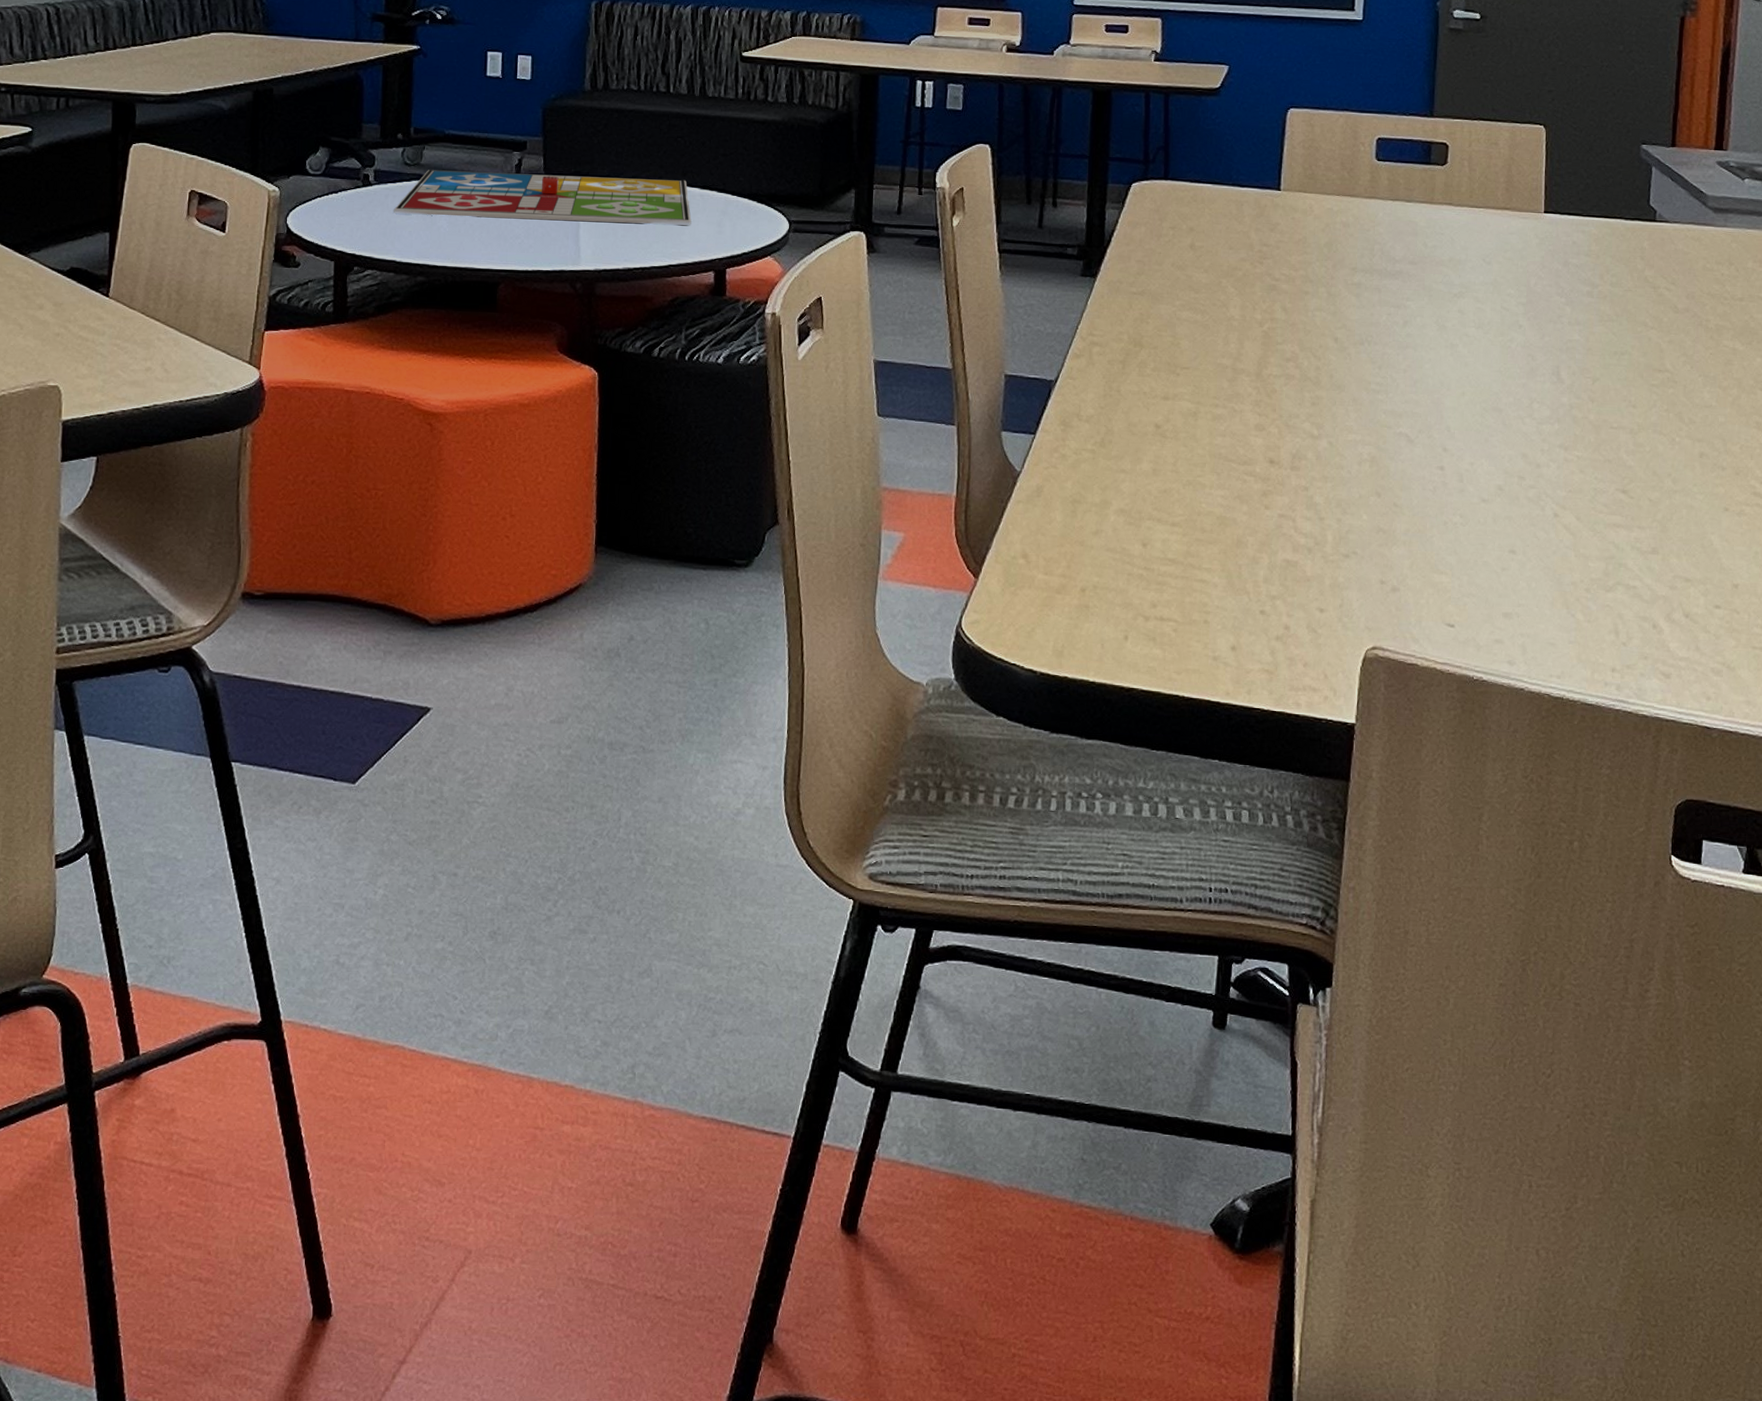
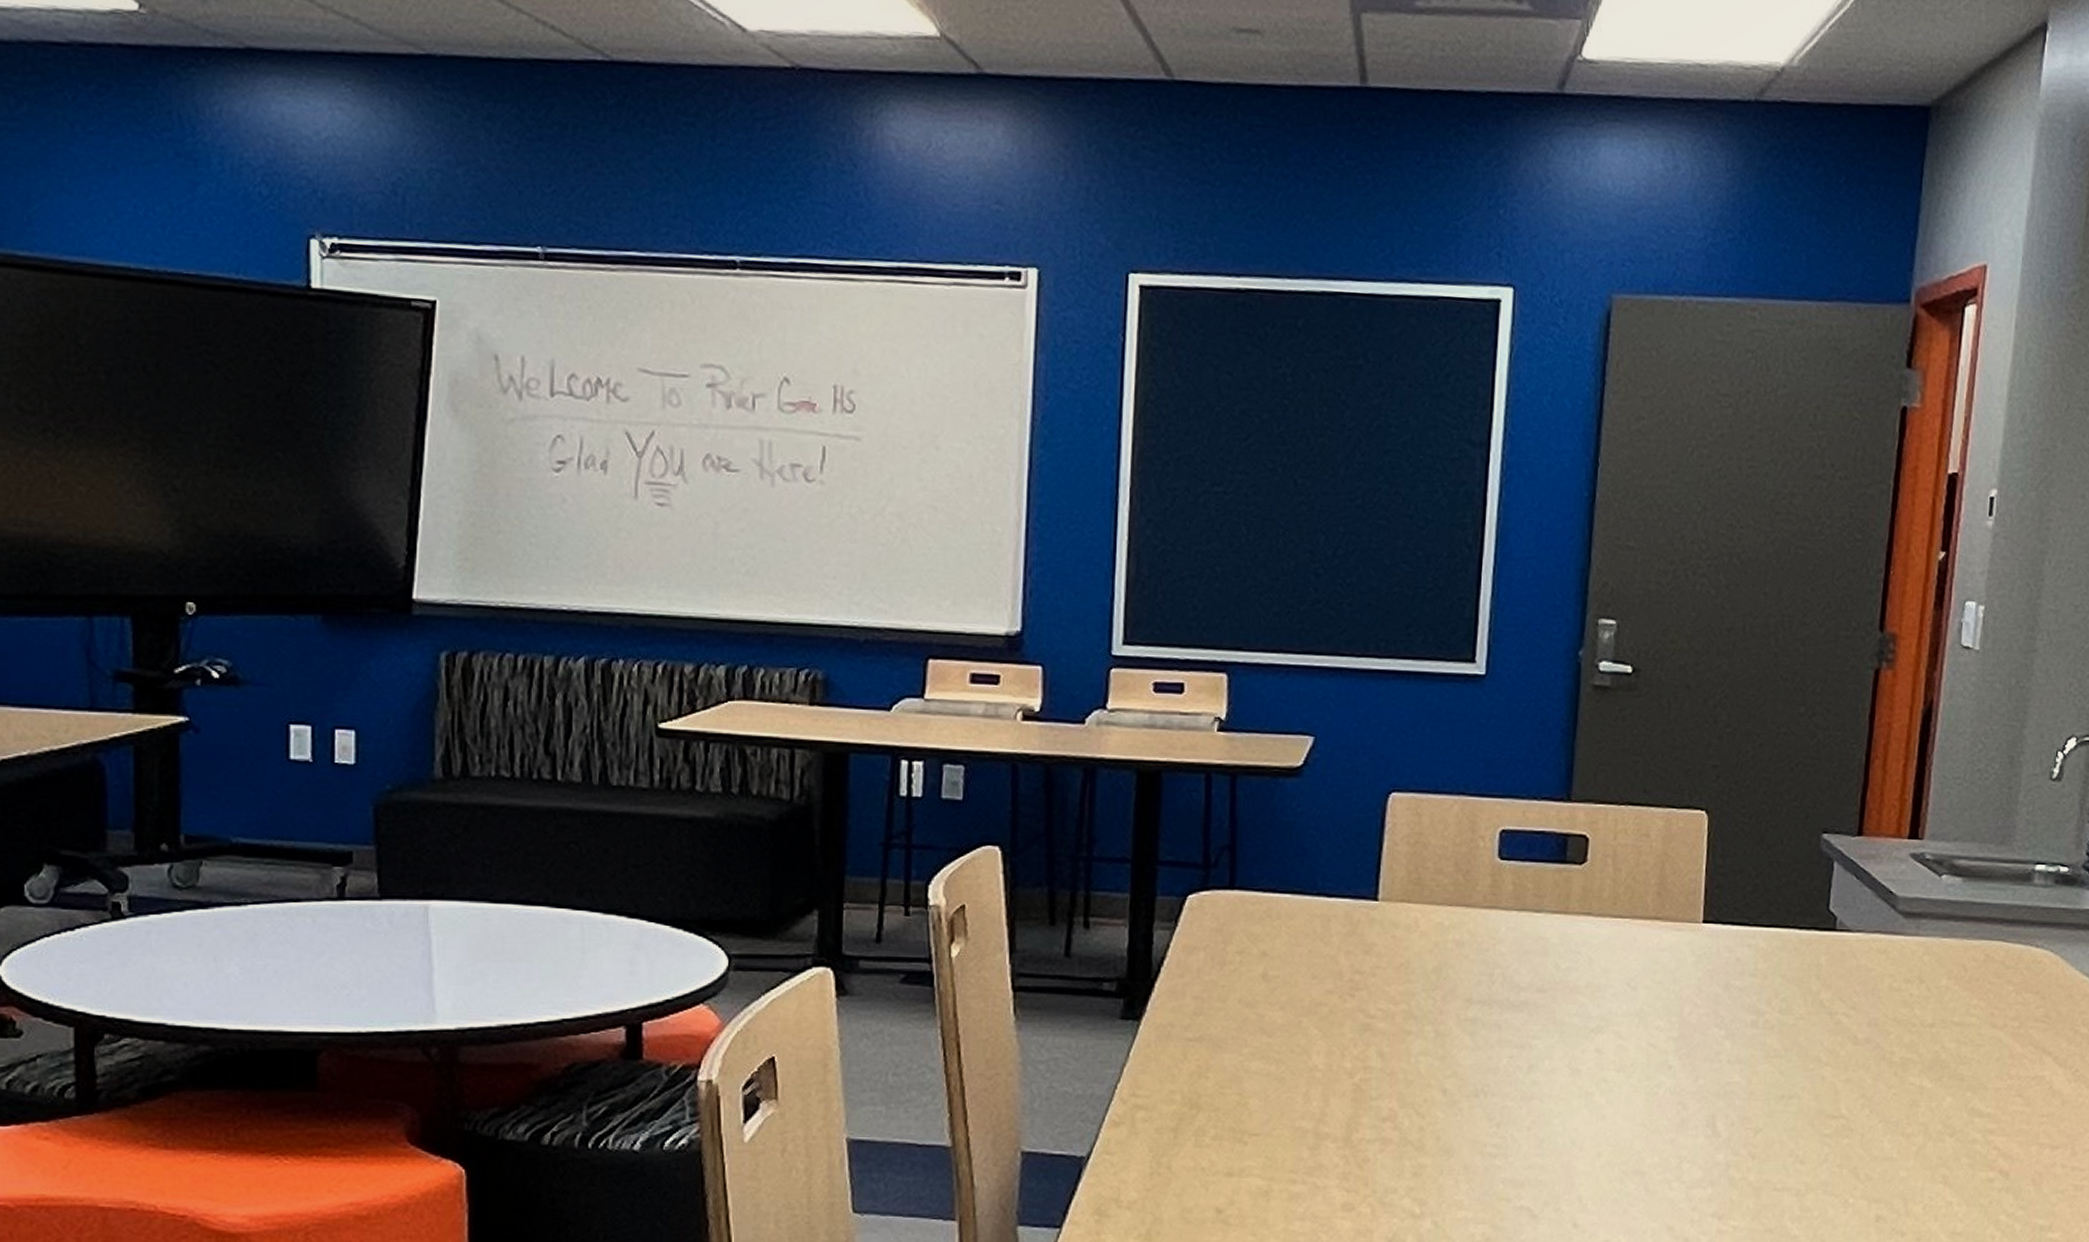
gameboard: present [393,170,692,225] -> none [158,894,592,964]

